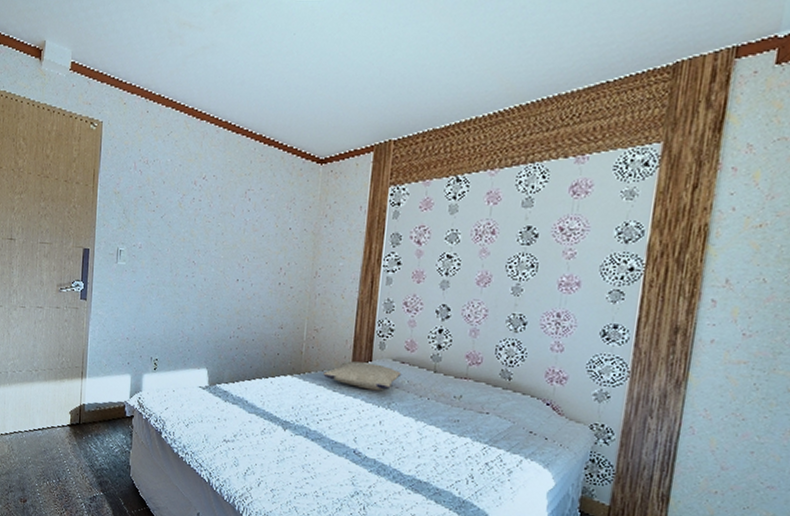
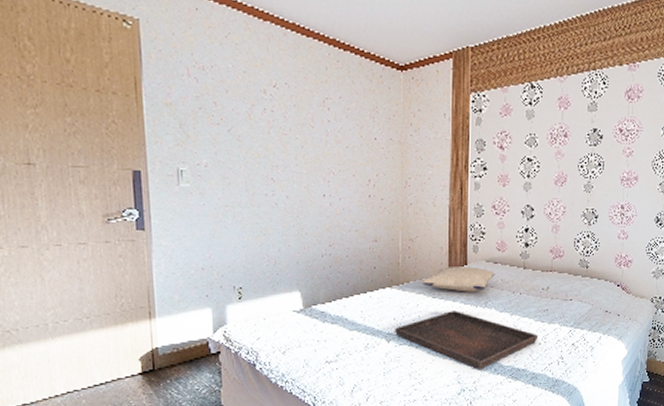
serving tray: none [292,407,446,475] -> present [395,311,539,370]

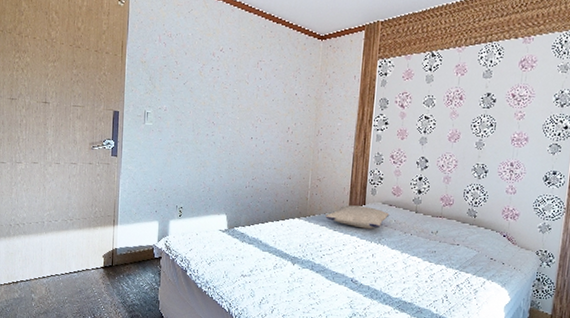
serving tray: present [395,311,539,370] -> none [300,243,426,299]

